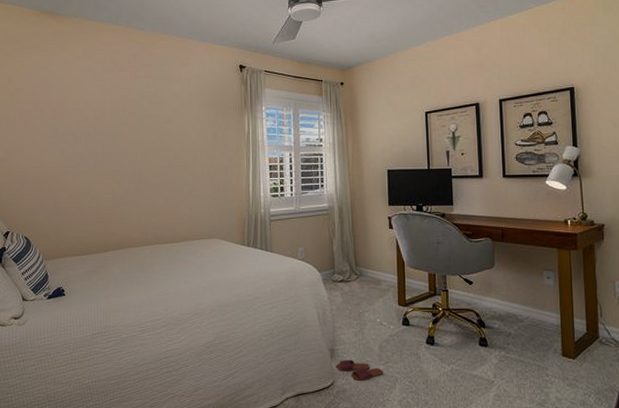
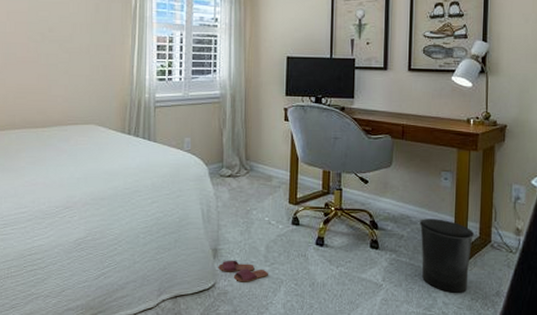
waste bin: none [525,316,582,388] -> present [419,219,475,293]

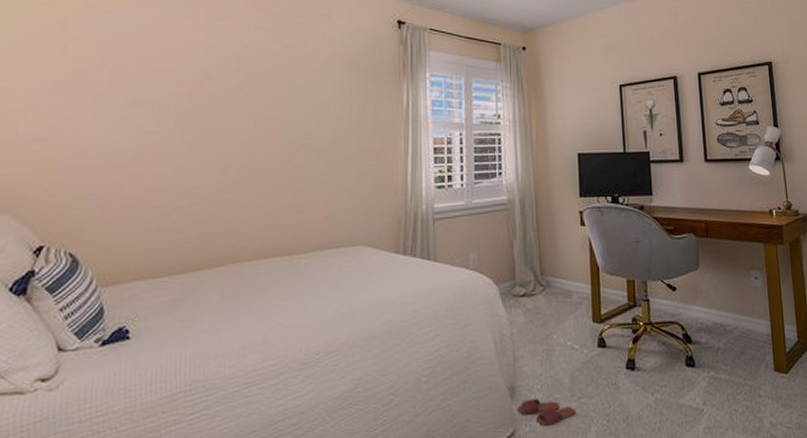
waste bin: present [419,219,475,293] -> none [734,324,793,411]

